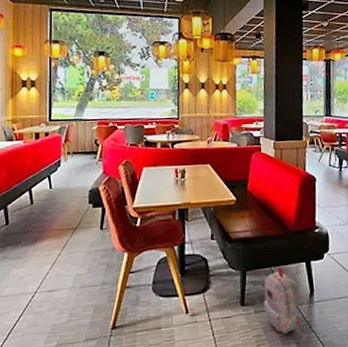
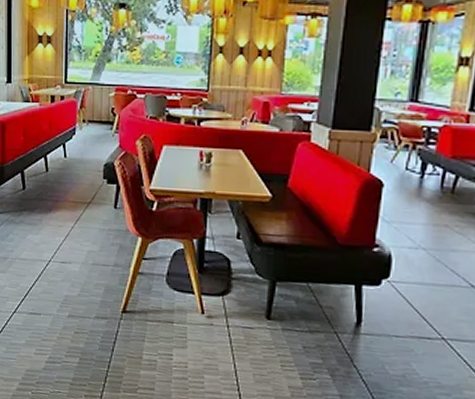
backpack: present [263,266,300,334] -> none [294,283,343,361]

